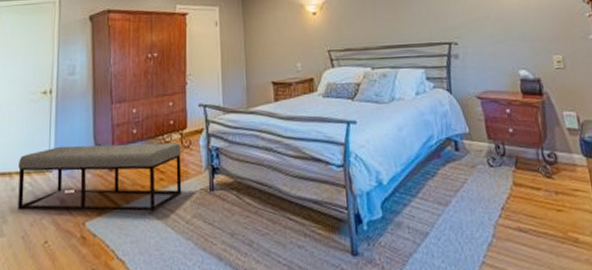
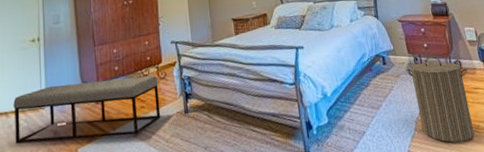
laundry hamper: none [484,145,571,258] -> present [406,56,475,143]

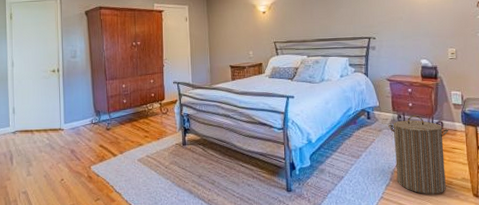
bench: present [13,75,161,144] -> none [37,110,162,160]

